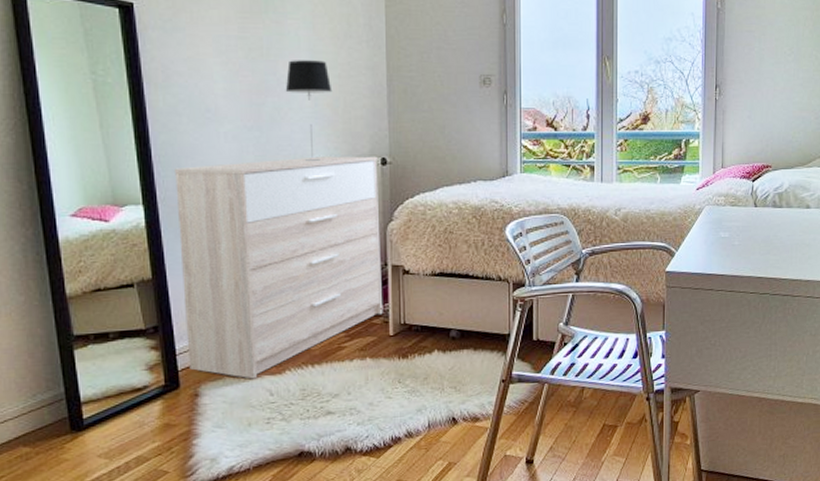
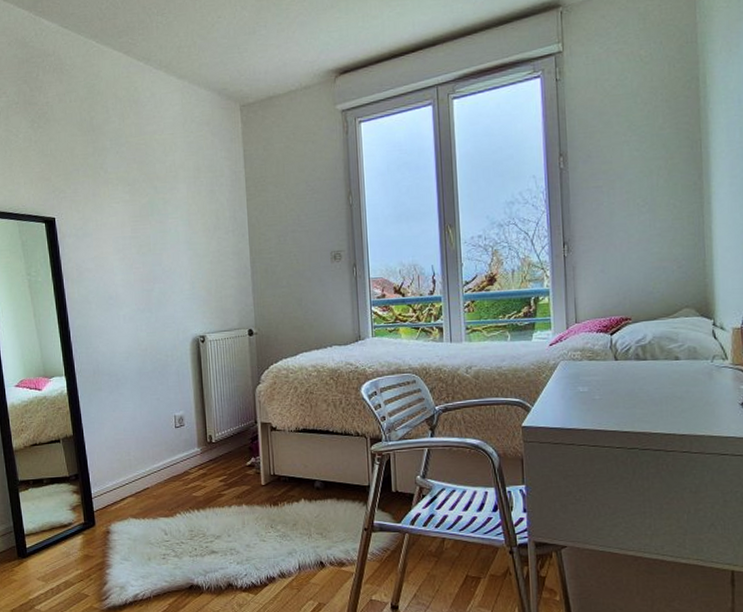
sideboard: present [173,156,383,379] -> none [86,328,255,520]
table lamp: present [285,60,333,161] -> none [168,250,206,335]

